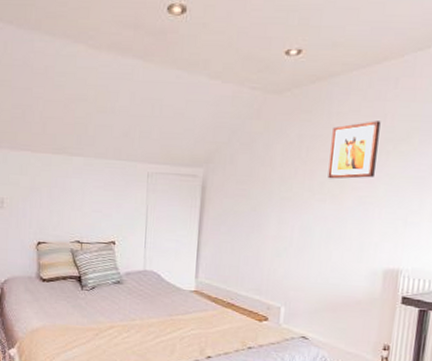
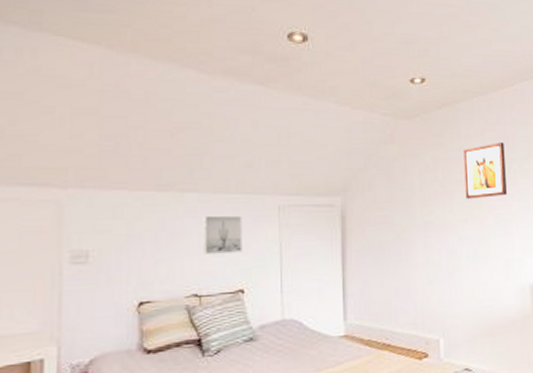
wall art: none [85,177,117,211] -> present [203,215,242,254]

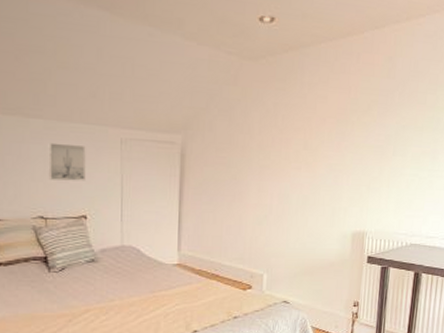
wall art: present [464,142,507,199] -> none [302,92,346,148]

